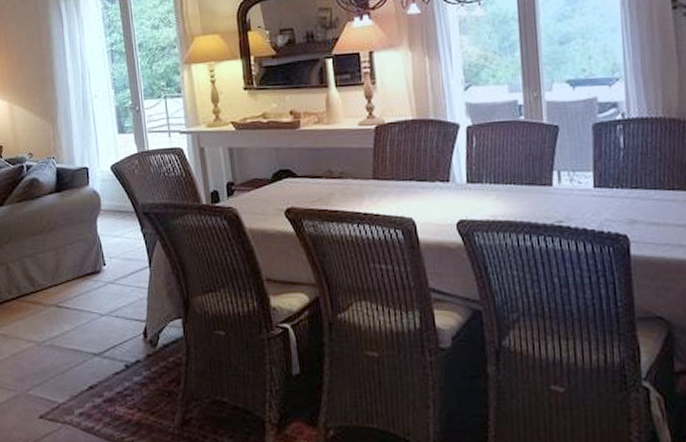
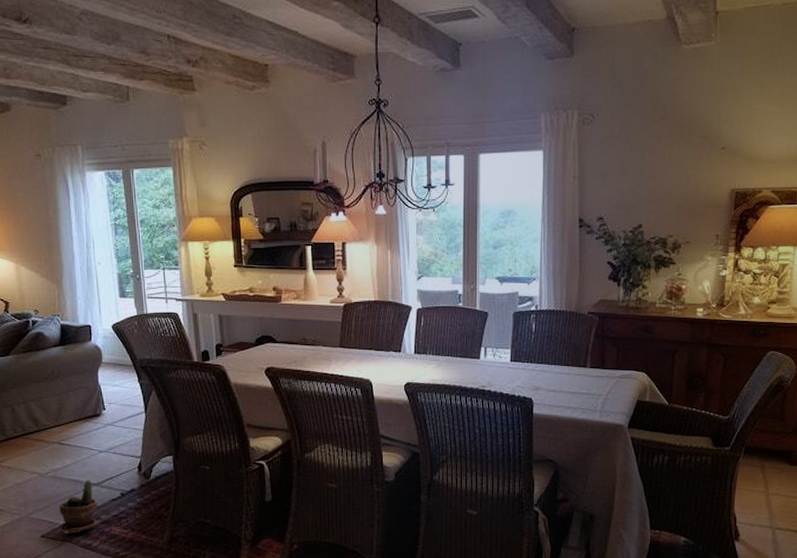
potted plant: none [58,349,100,414] -> present [59,480,98,534]

